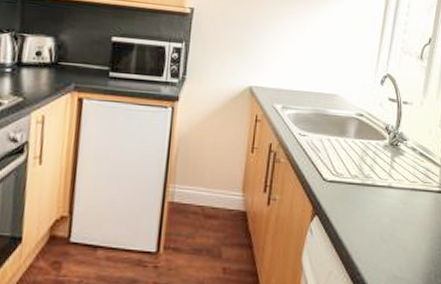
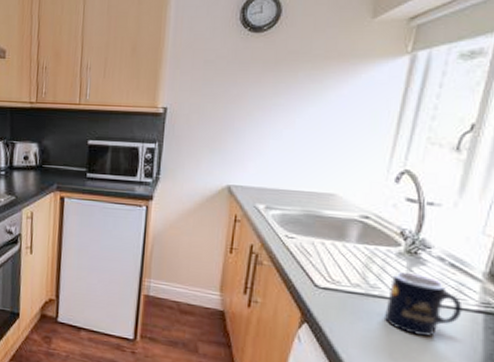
mug: none [377,161,429,217] -> present [385,271,463,336]

